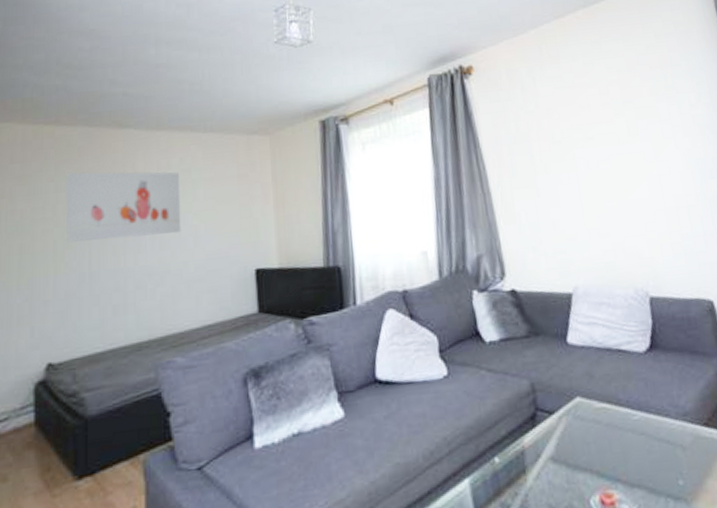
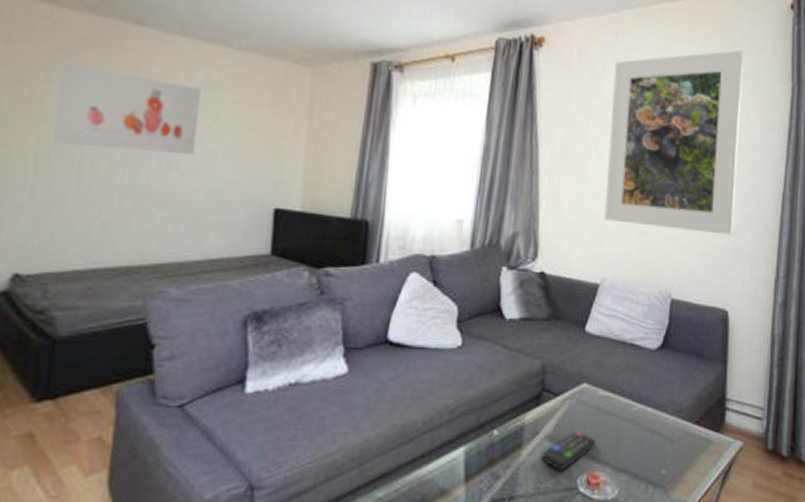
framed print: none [543,37,701,229] -> present [604,49,744,235]
remote control: none [548,448,602,493] -> present [541,430,596,471]

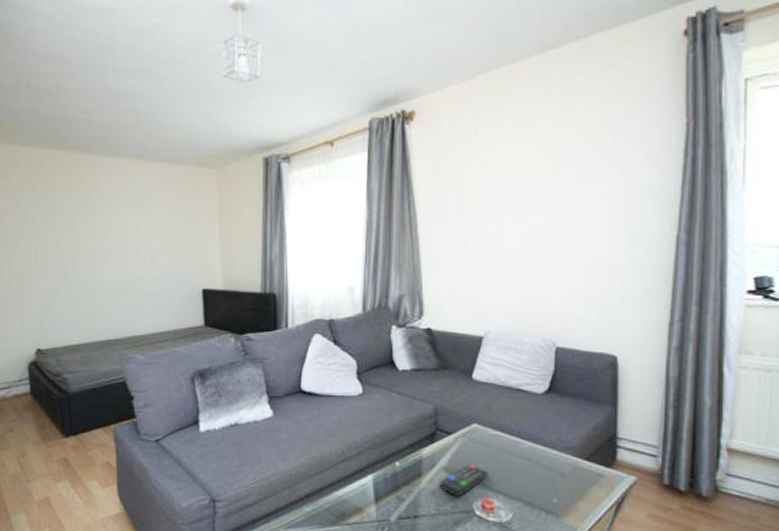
wall art: present [53,63,202,156] -> none [42,191,140,253]
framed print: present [604,49,744,235] -> none [484,90,628,283]

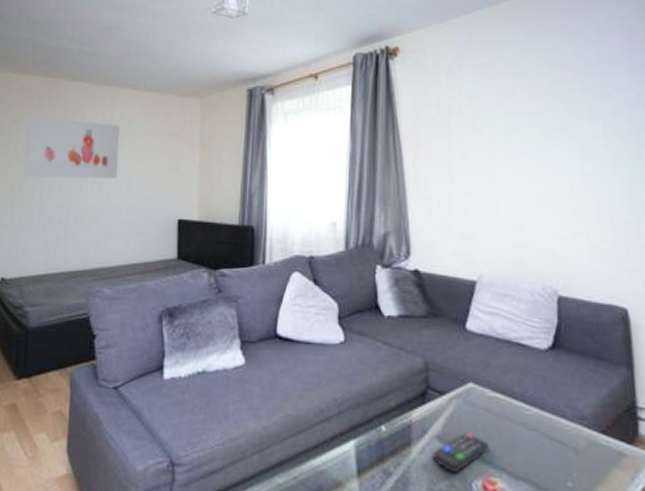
wall art: none [42,191,140,253] -> present [23,116,120,179]

